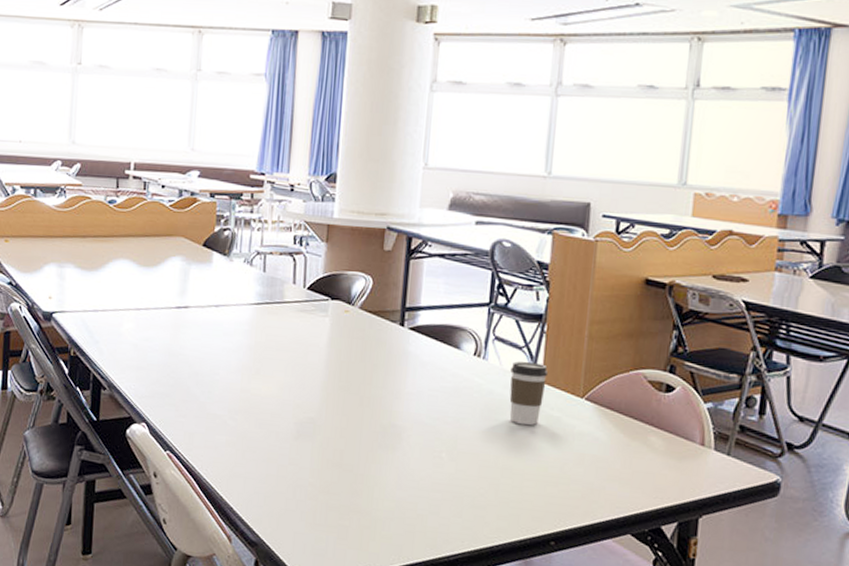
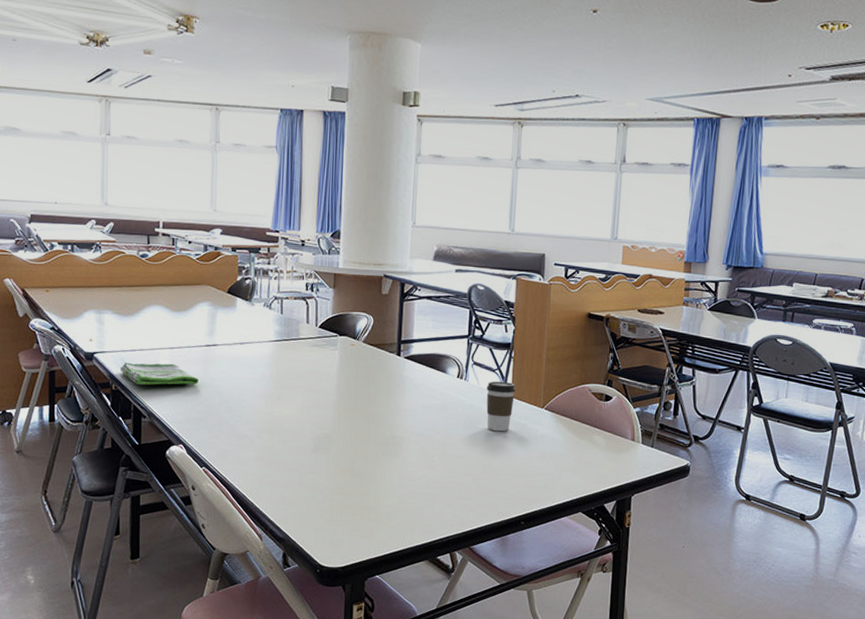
dish towel: none [81,325,166,353] -> present [121,363,199,386]

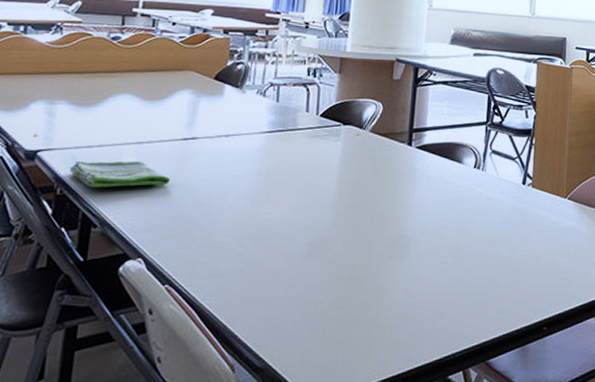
coffee cup: present [486,381,516,431] -> none [505,170,538,225]

